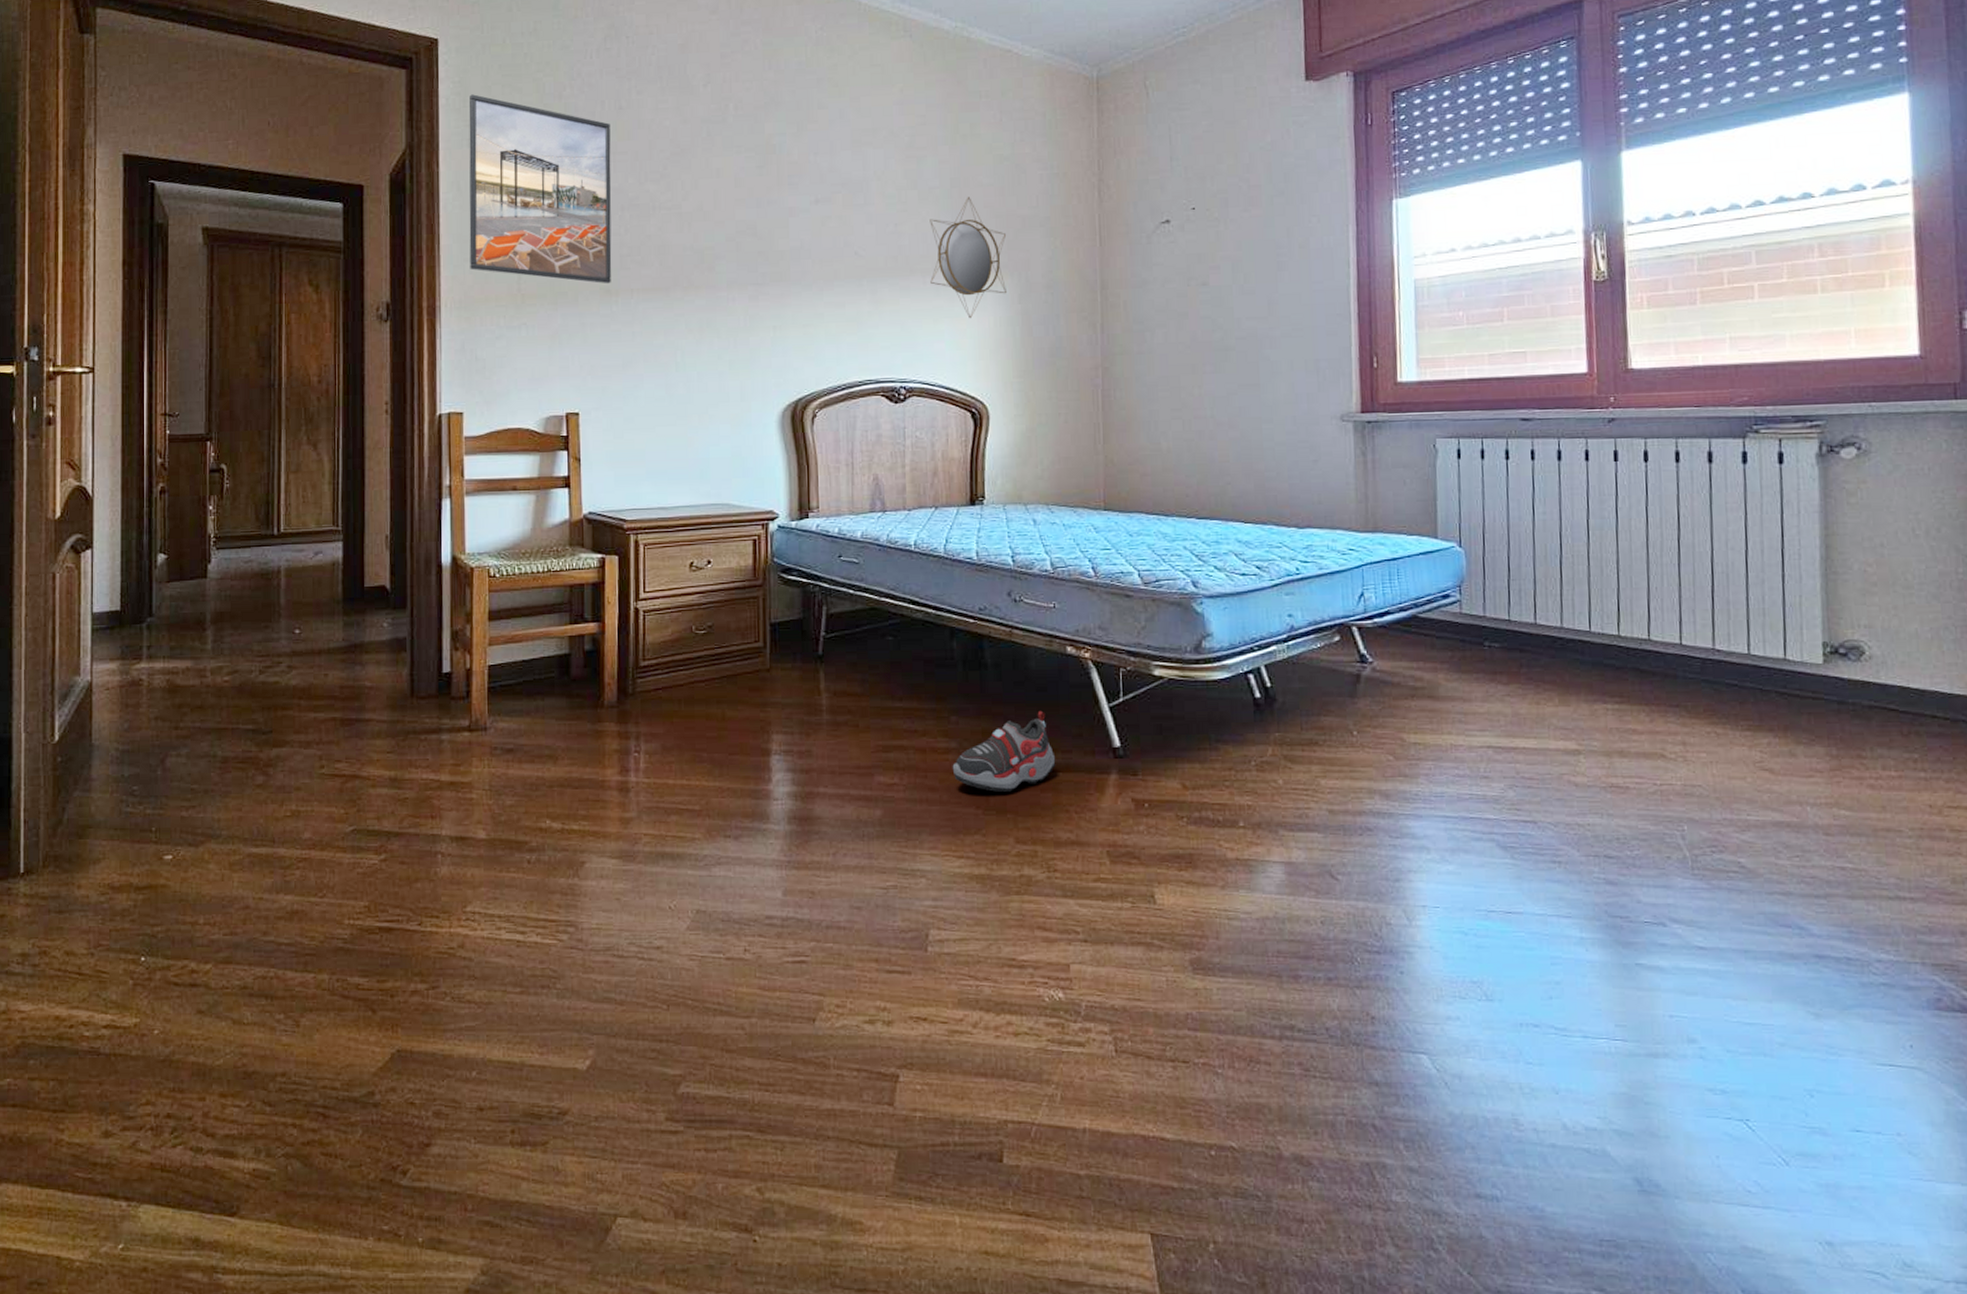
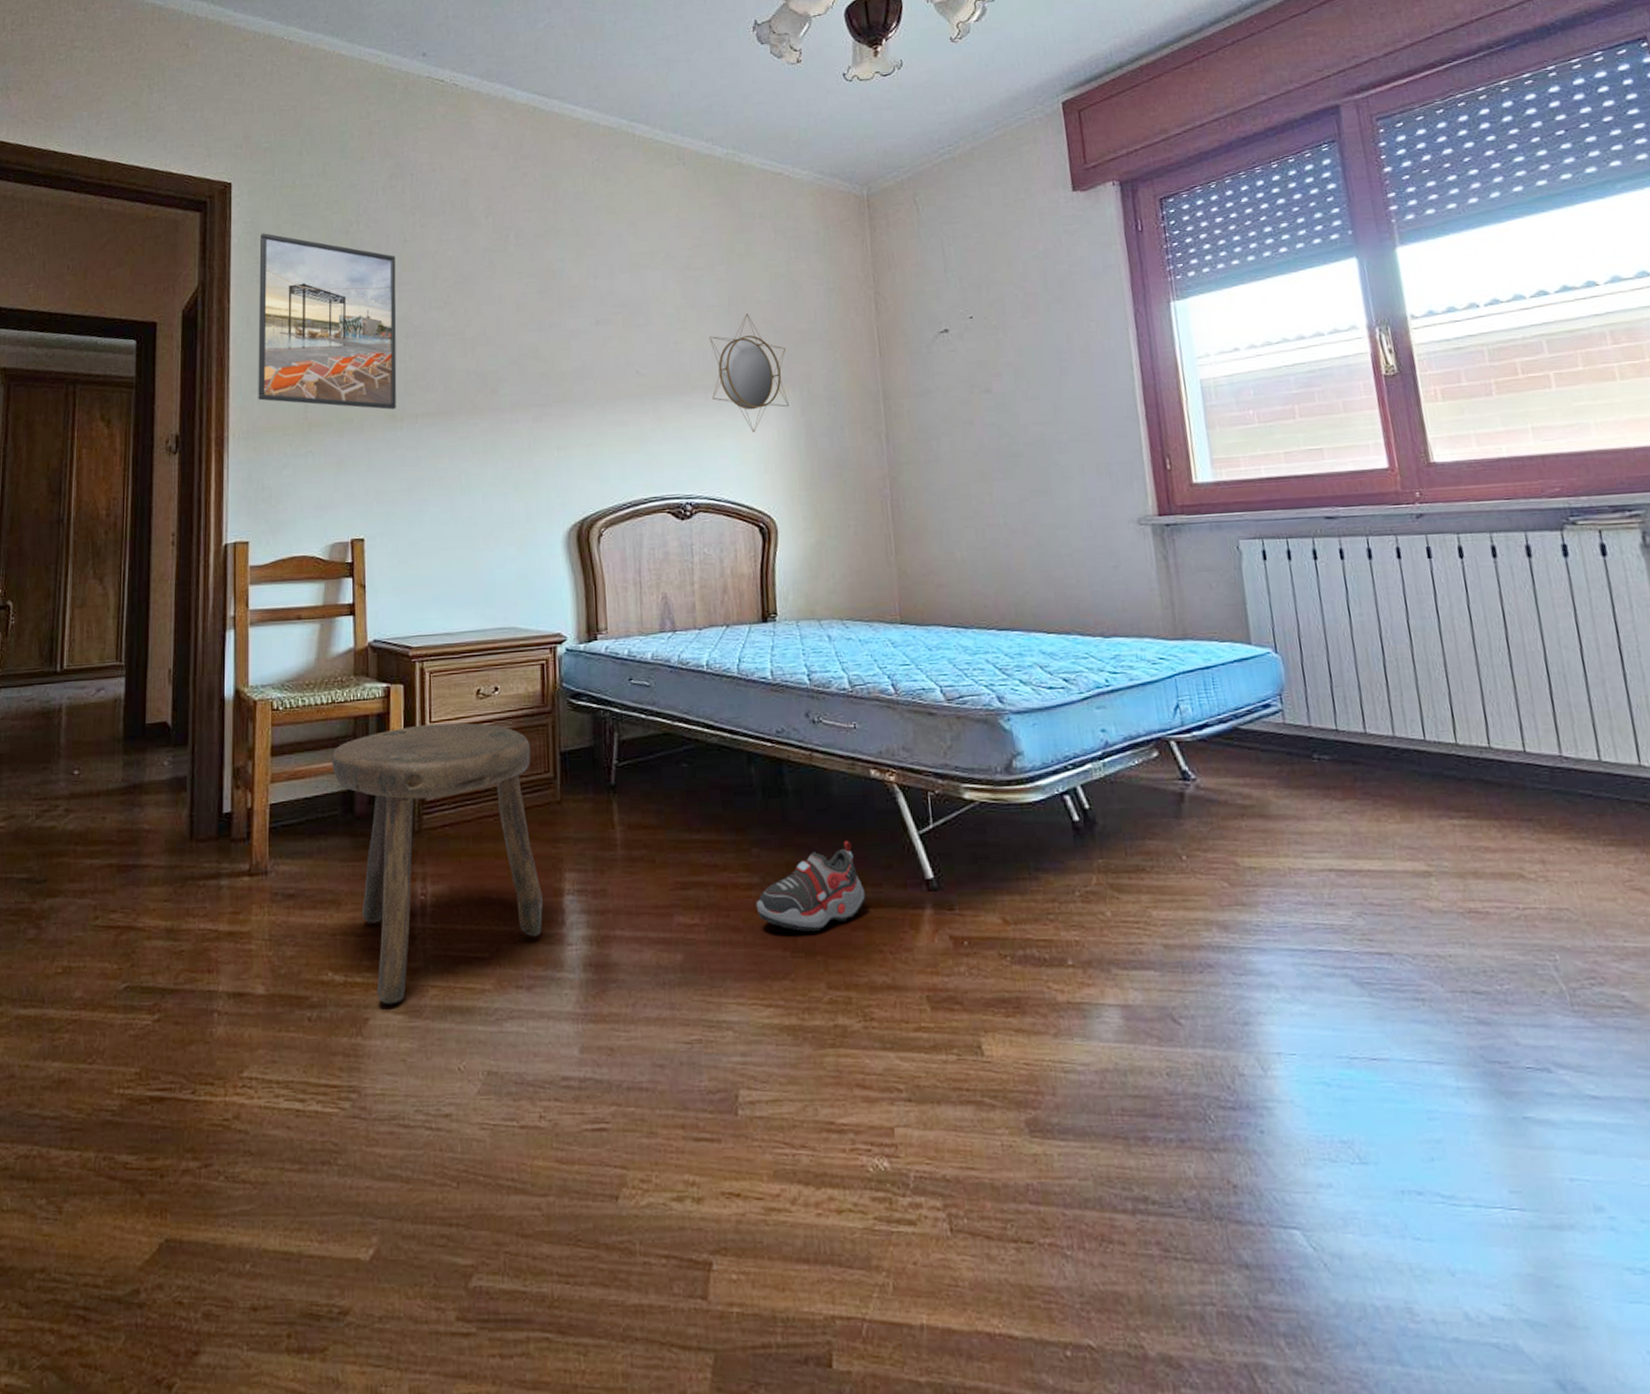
stool: none [548,593,751,850] -> present [332,722,543,1005]

